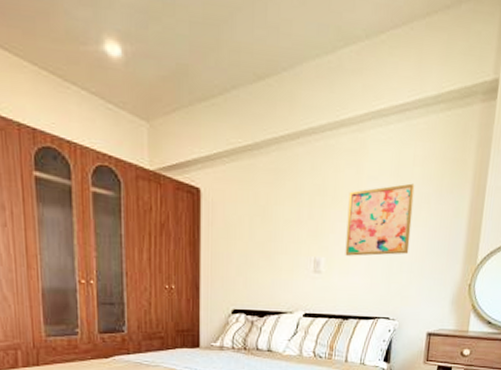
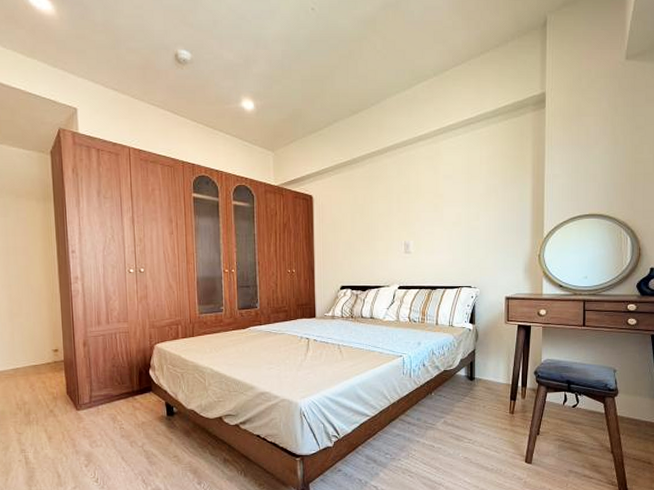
wall art: present [345,183,415,256] -> none [429,178,483,238]

